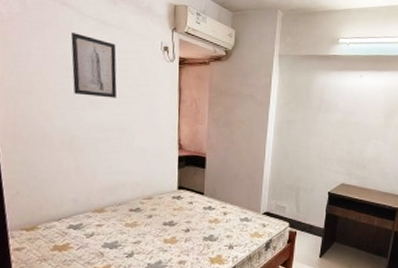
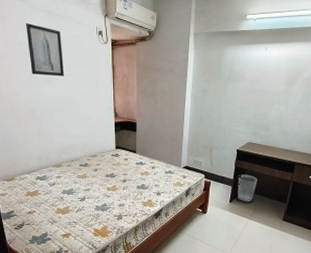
wastebasket: none [329,222,353,257] -> present [238,174,257,202]

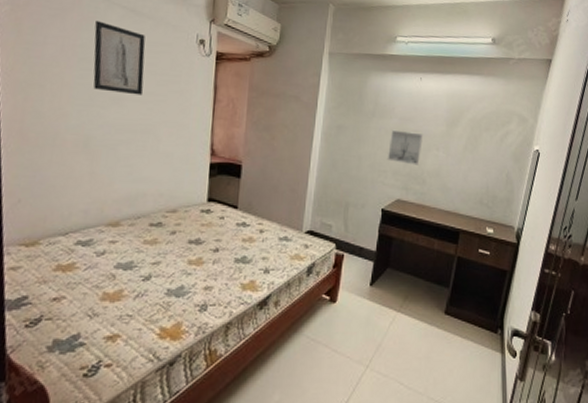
wastebasket: present [238,174,257,202] -> none [382,245,409,286]
wall art: none [240,90,268,117] -> present [387,129,423,166]

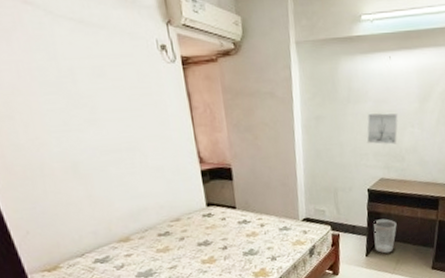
wall art: present [93,21,146,95] -> none [45,38,118,114]
wastebasket: none [382,245,409,286] -> present [373,218,397,254]

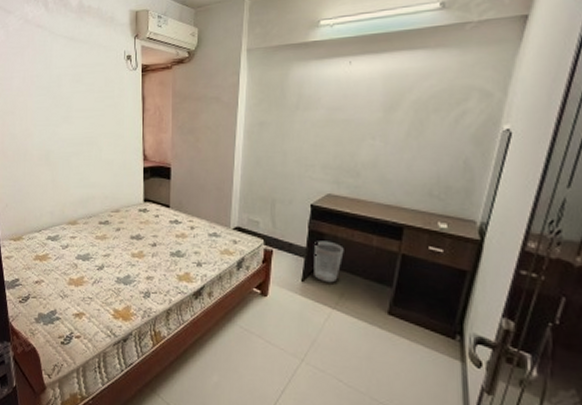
wall art: present [366,113,398,145] -> none [314,121,355,157]

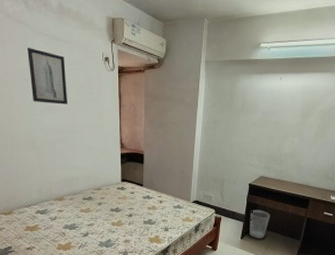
wall art: none [45,52,86,113] -> present [28,48,68,105]

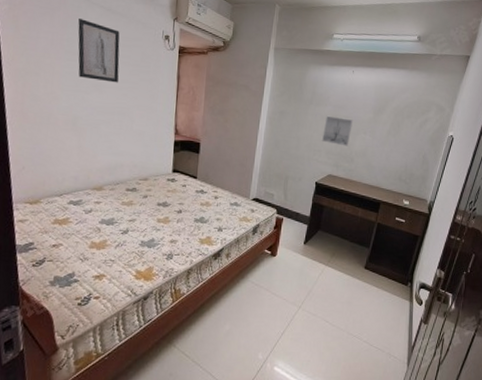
wastebasket: present [249,210,270,239] -> none [314,211,337,245]
wall art: none [253,122,281,150] -> present [321,115,353,147]

